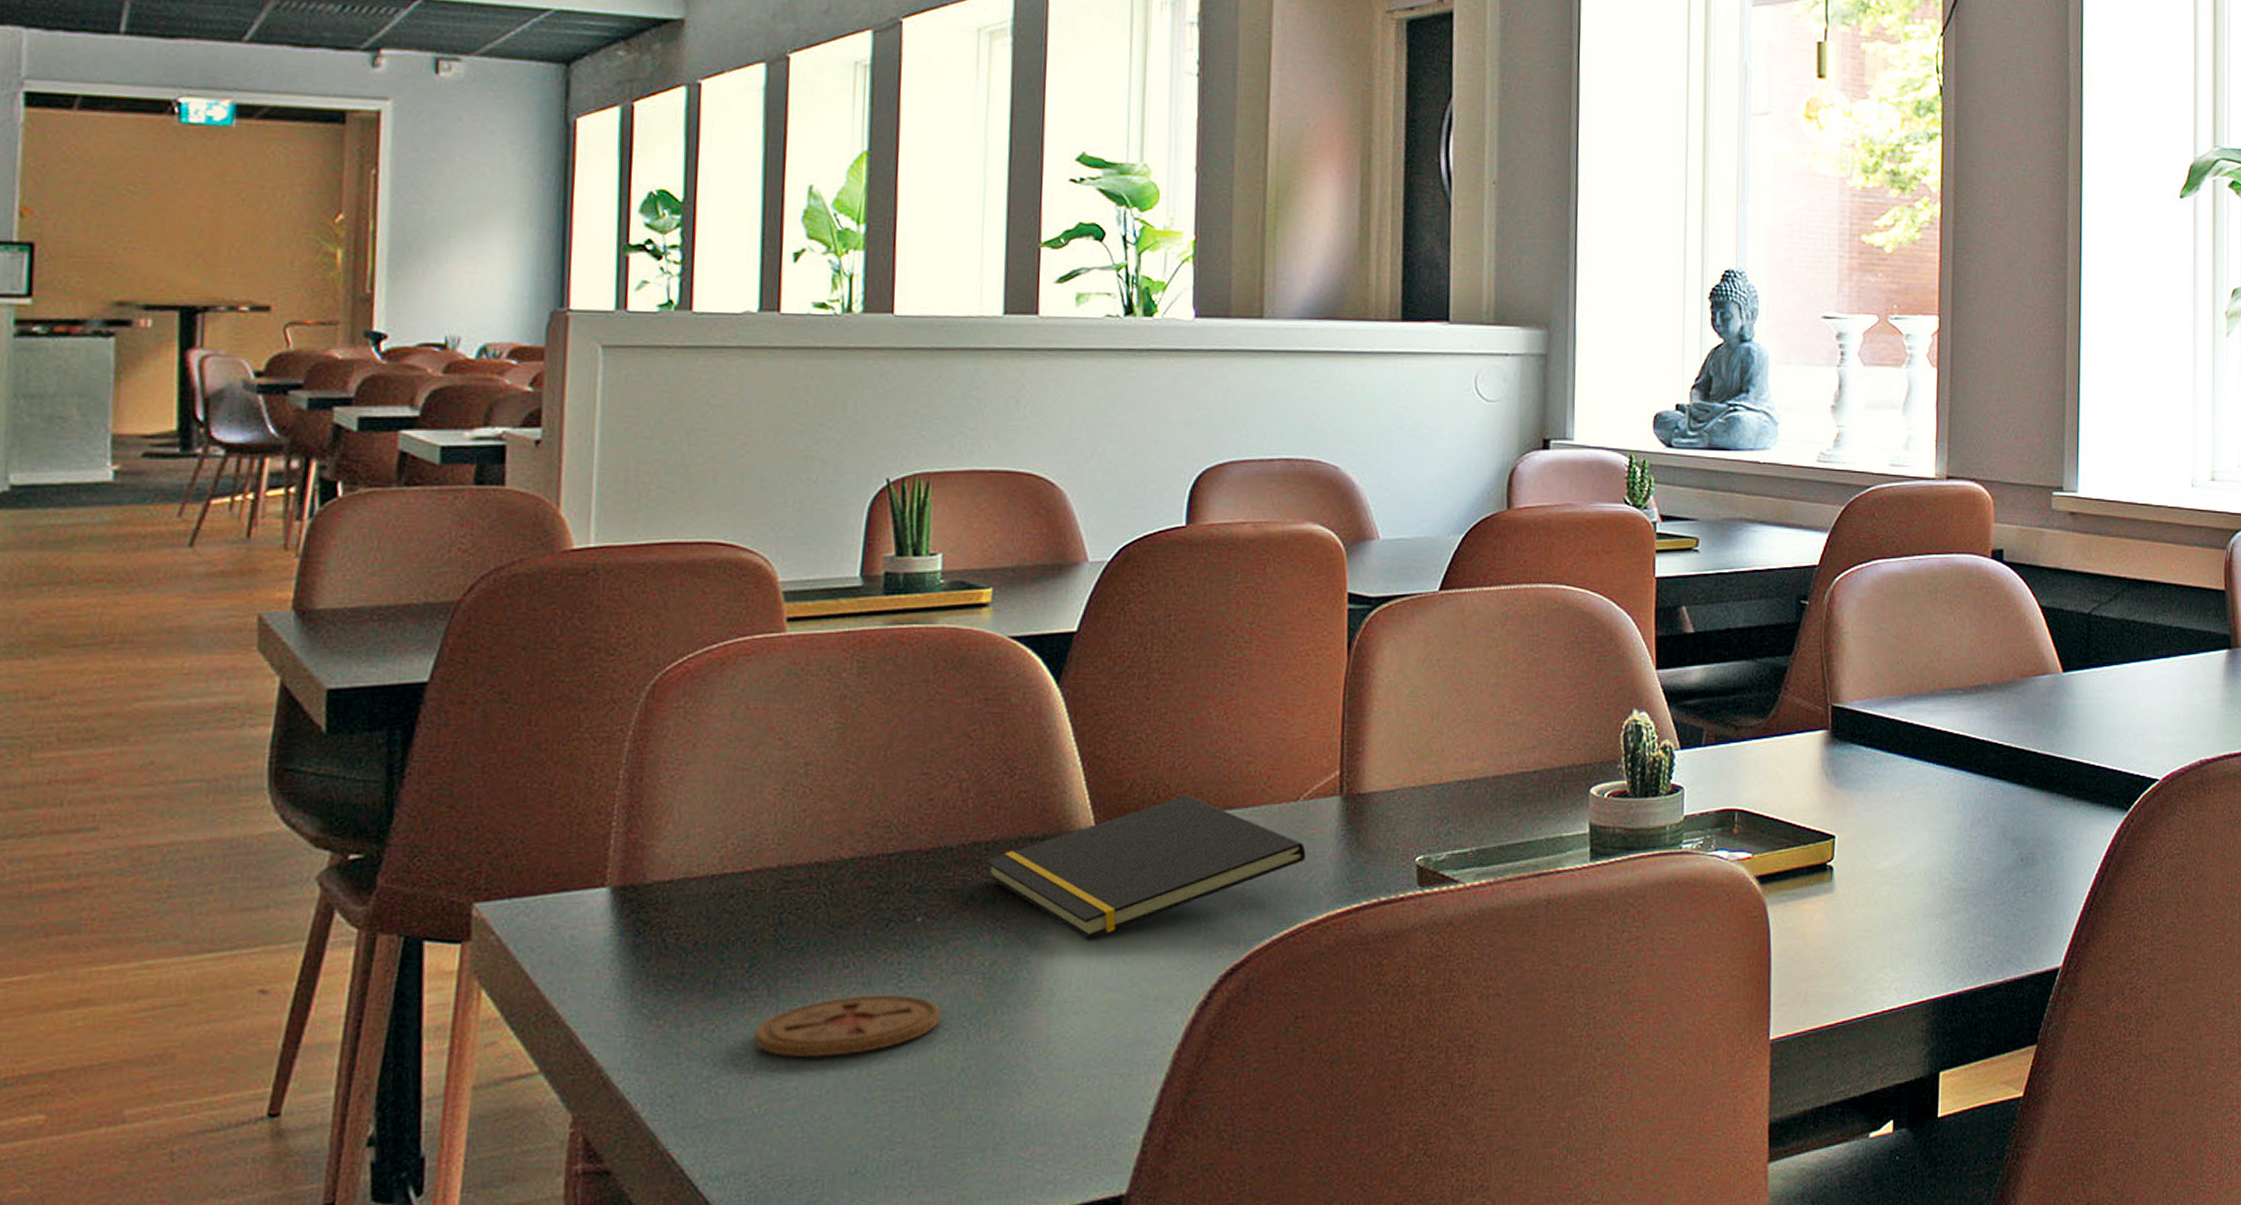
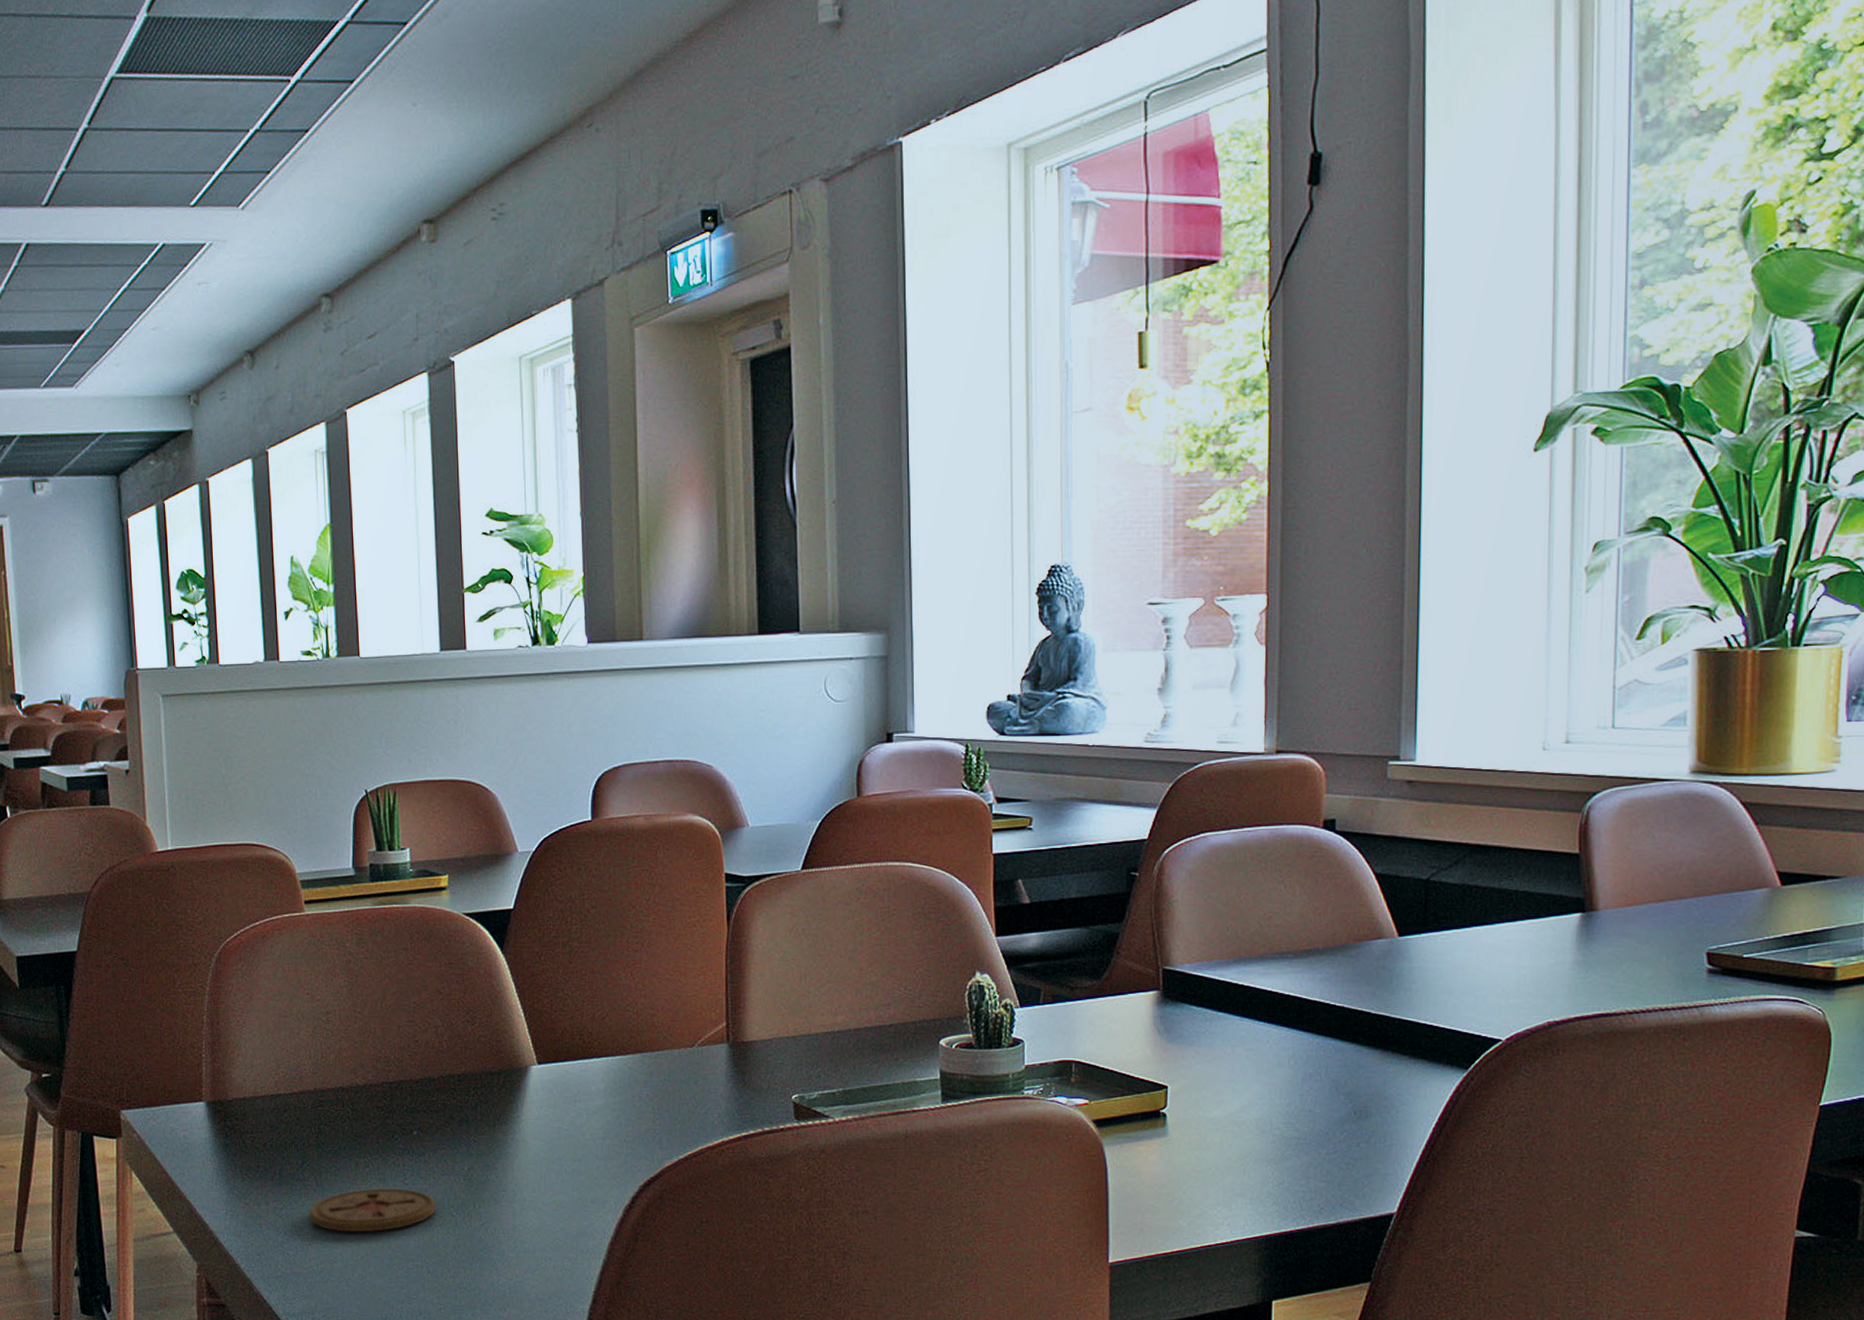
notepad: present [985,795,1306,939] -> none [458,1041,702,1153]

